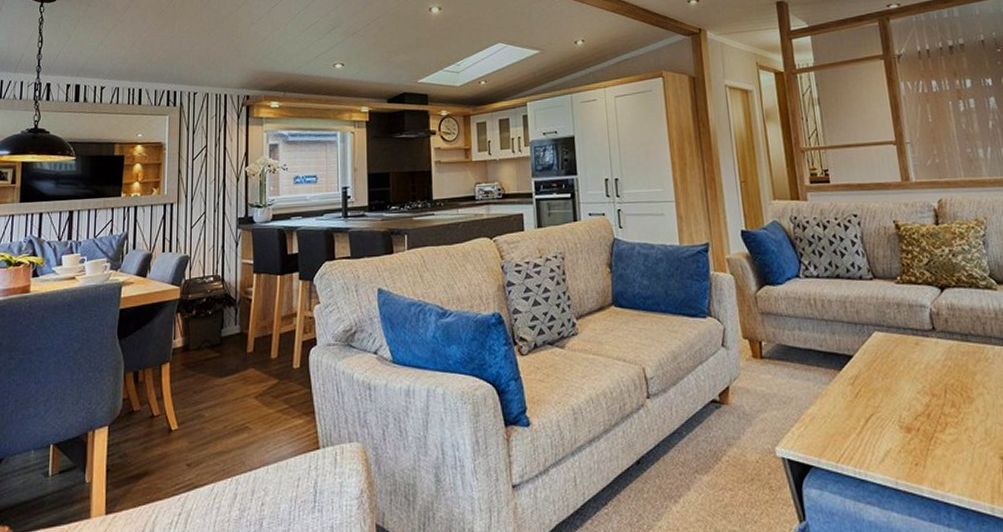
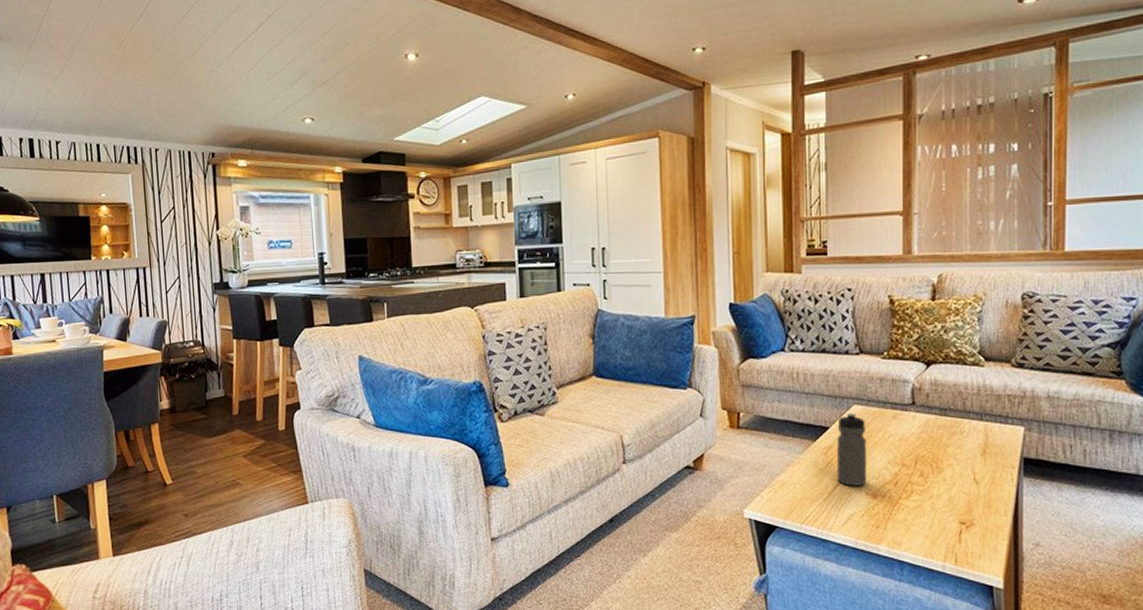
water bottle: none [861,340,899,419] -> present [837,413,867,486]

